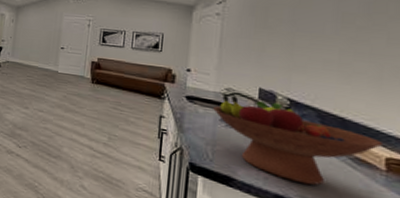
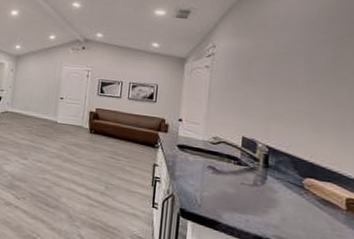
fruit bowl: present [213,94,382,186] -> none [202,143,344,226]

